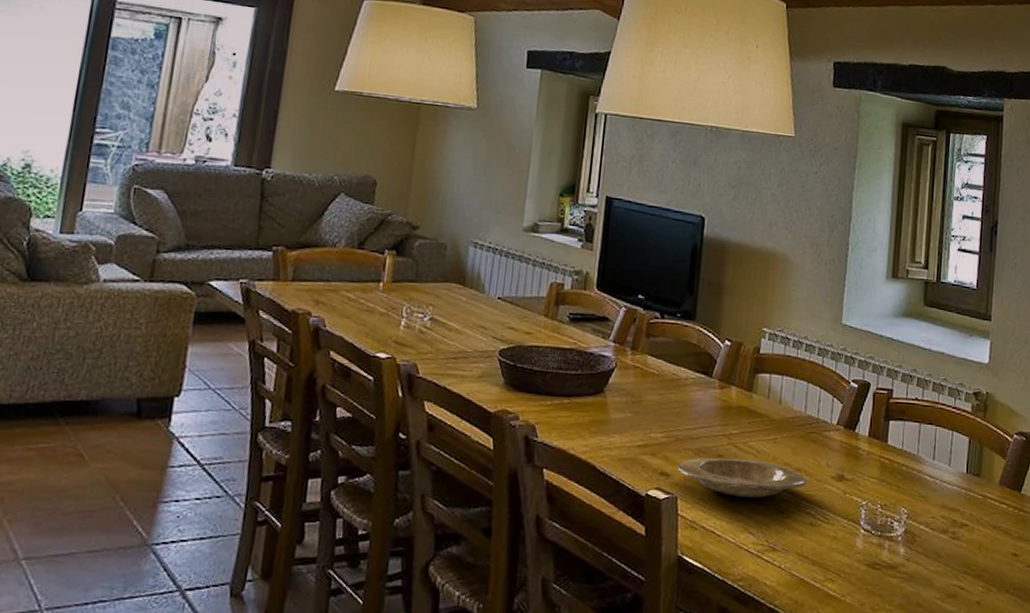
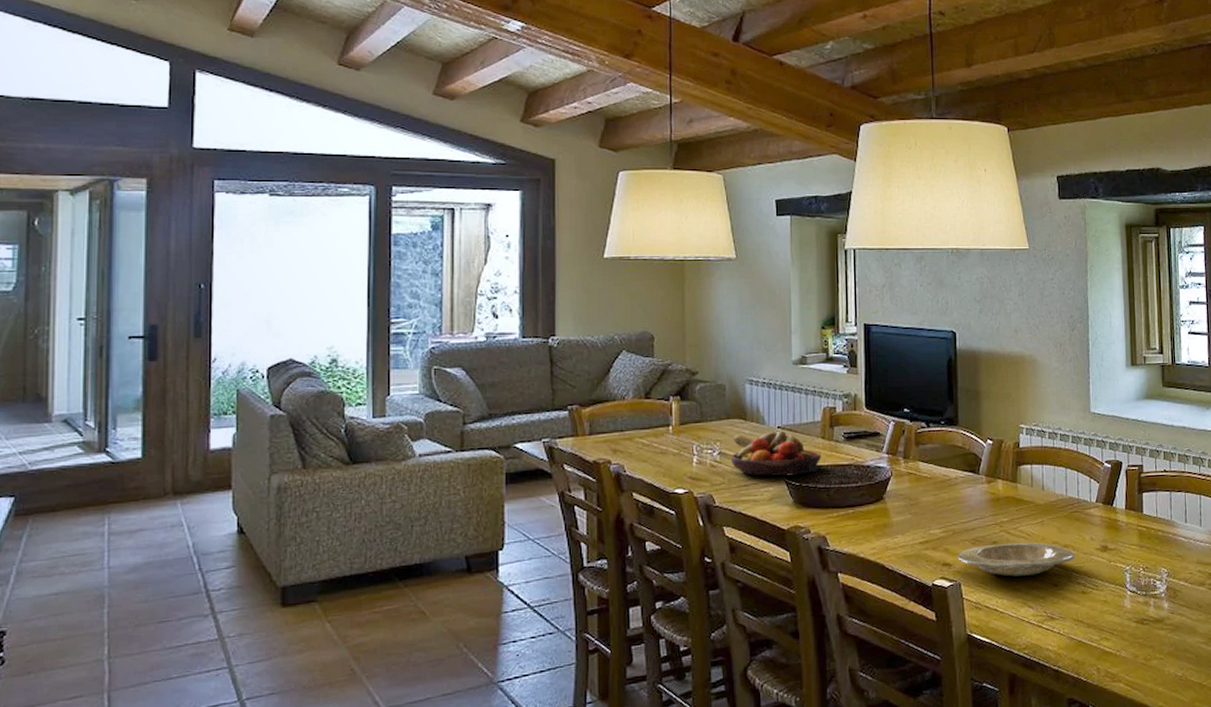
fruit bowl: none [442,300,542,354] -> present [730,430,822,476]

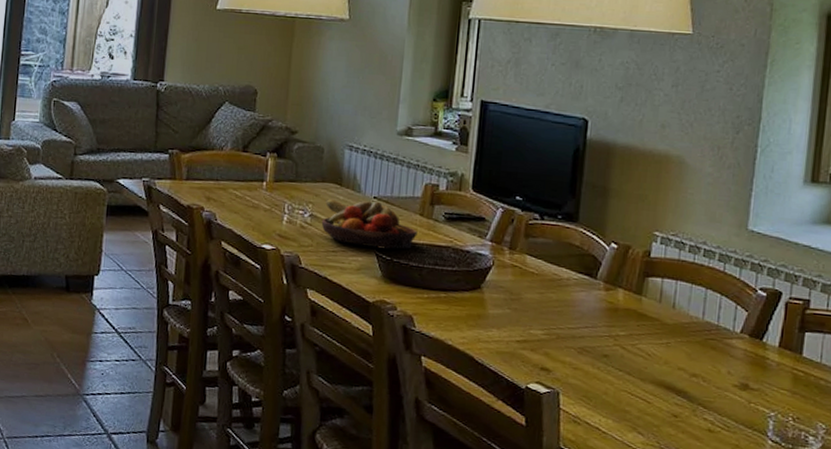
plate: present [957,542,1075,577] -> none [559,356,705,400]

